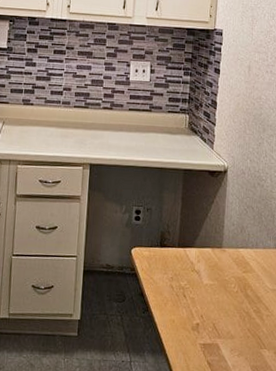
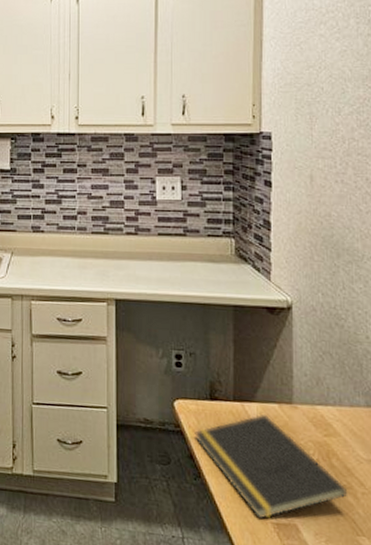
notepad: none [146,257,257,342] -> present [194,414,348,519]

